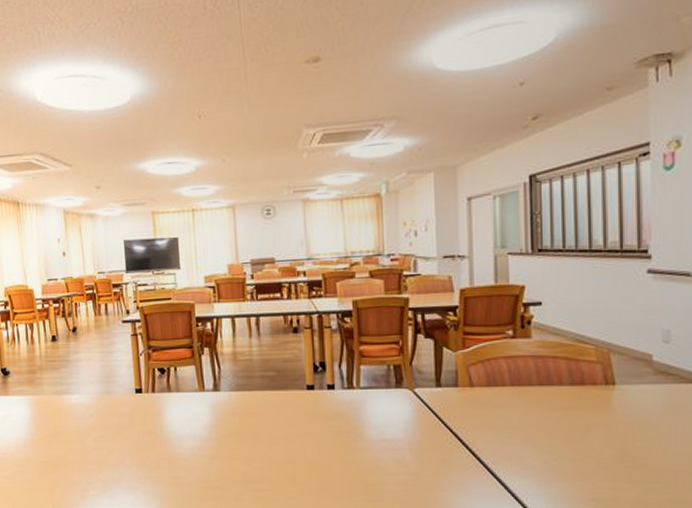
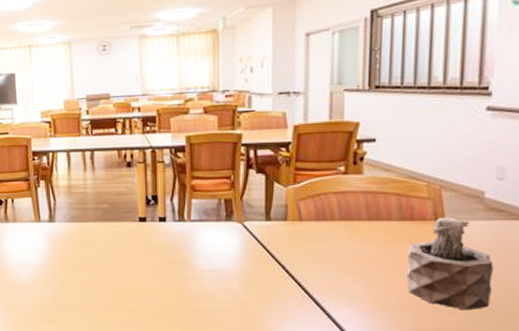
succulent plant: none [581,381,667,479] -> present [406,217,494,311]

